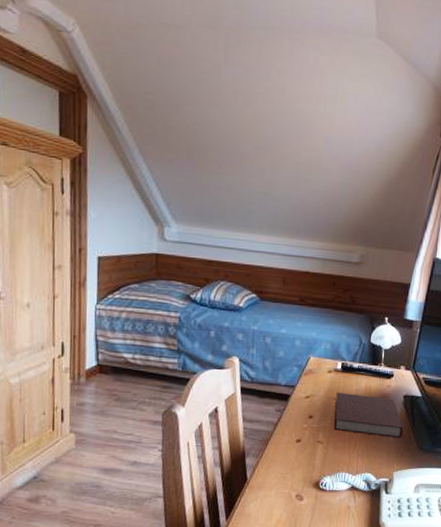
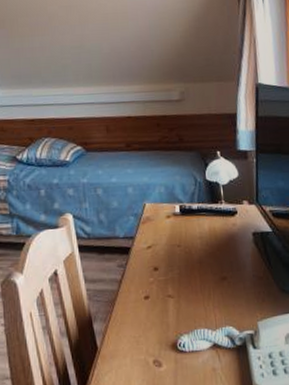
notebook: present [334,392,403,439] -> none [179,237,260,282]

